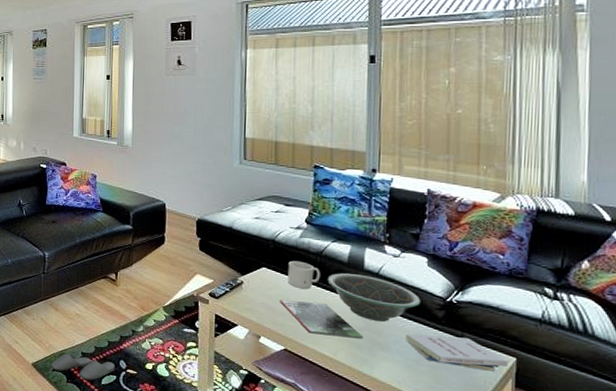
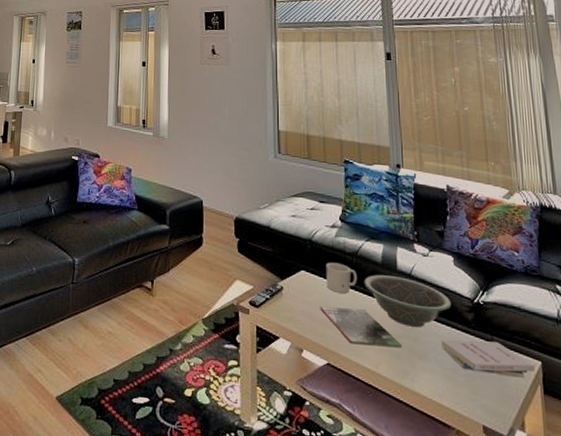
slippers: present [50,352,115,380] -> none [77,380,151,415]

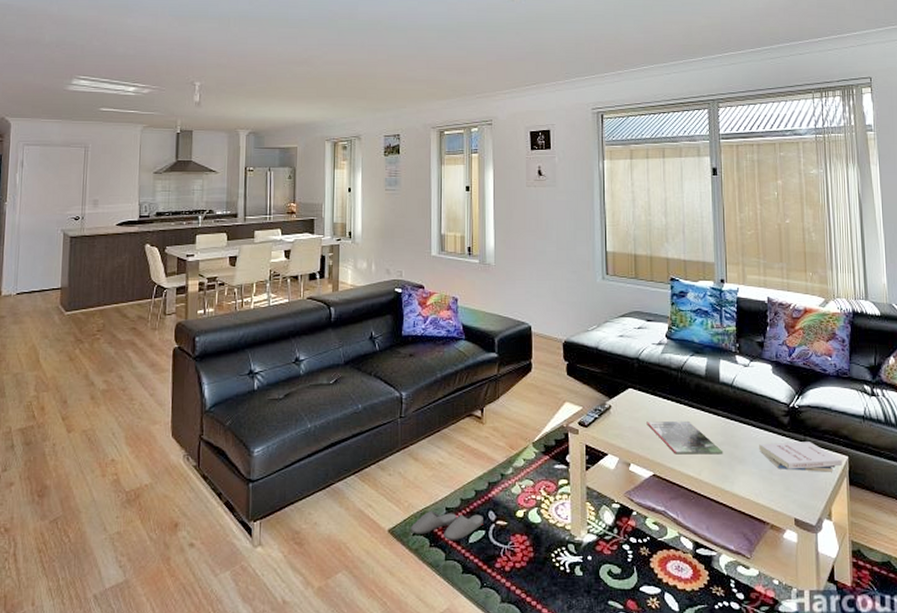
slippers: none [77,380,151,415] -> present [410,510,483,540]
mug: present [326,262,357,293] -> none [652,378,682,407]
decorative bowl: present [364,275,452,327] -> none [688,388,770,434]

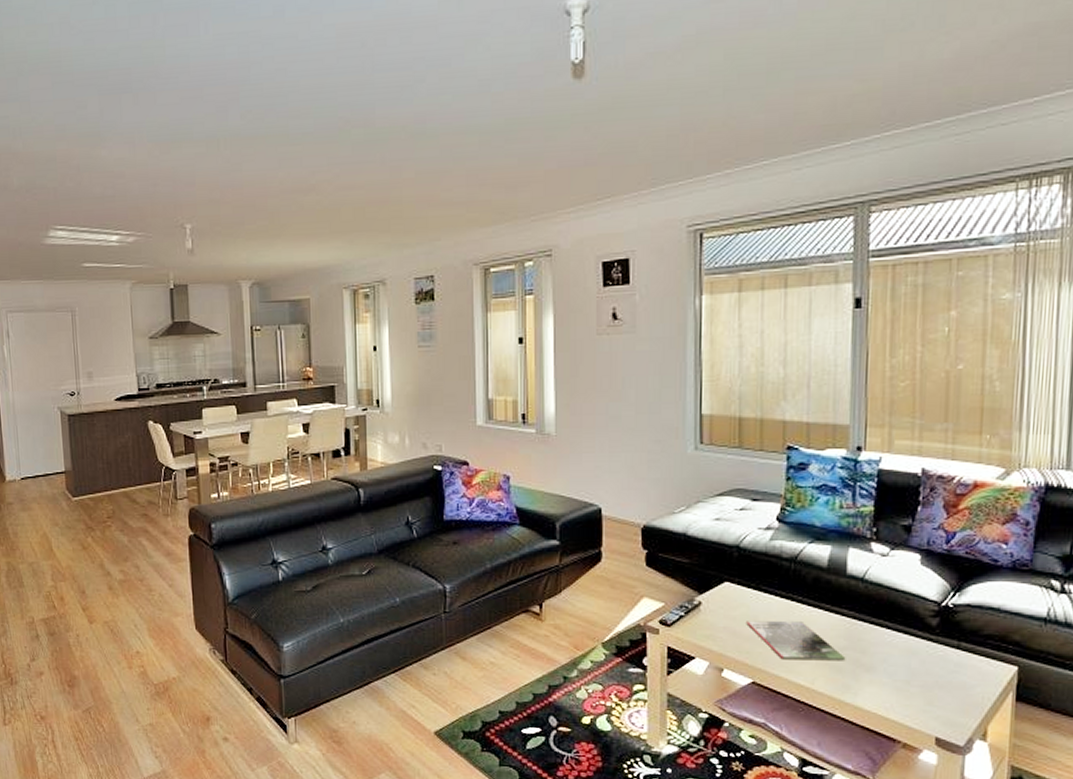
slippers: present [410,510,483,540] -> none [459,713,543,746]
books: present [759,442,842,472] -> none [894,648,1009,685]

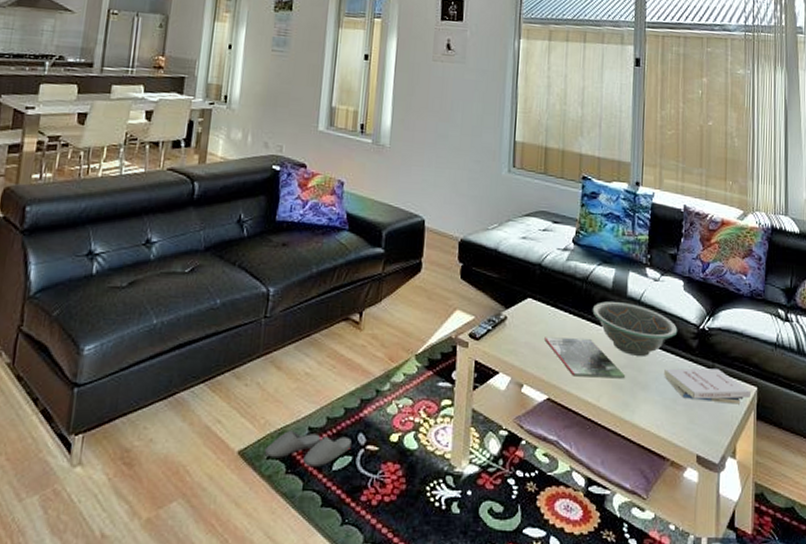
slippers: none [459,713,543,746] -> present [264,429,351,467]
decorative bowl: none [803,582,913,637] -> present [592,301,678,356]
books: none [894,648,1009,685] -> present [664,368,750,404]

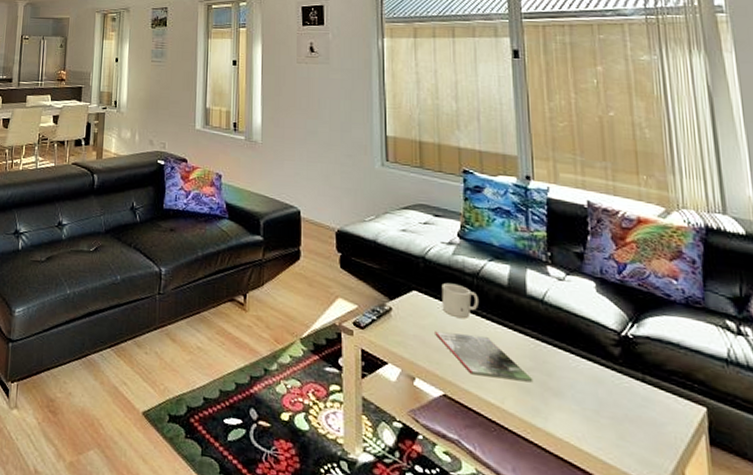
slippers: present [264,429,351,467] -> none [165,398,244,436]
mug: none [553,288,586,322] -> present [442,282,478,318]
decorative bowl: present [592,301,678,356] -> none [486,299,594,360]
books: present [664,368,750,404] -> none [580,376,698,425]

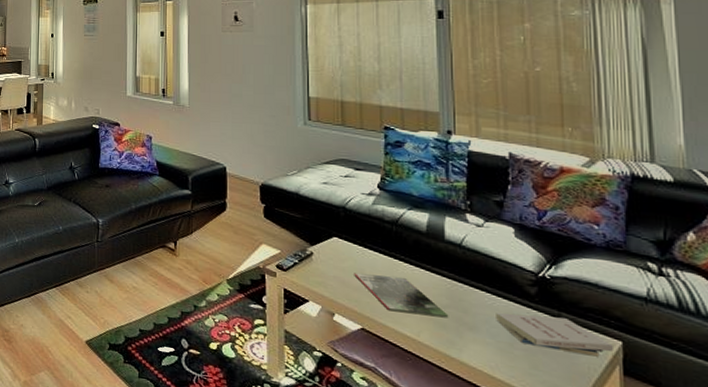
mug: present [442,282,478,318] -> none [361,229,397,261]
books: none [580,376,698,425] -> present [496,313,613,357]

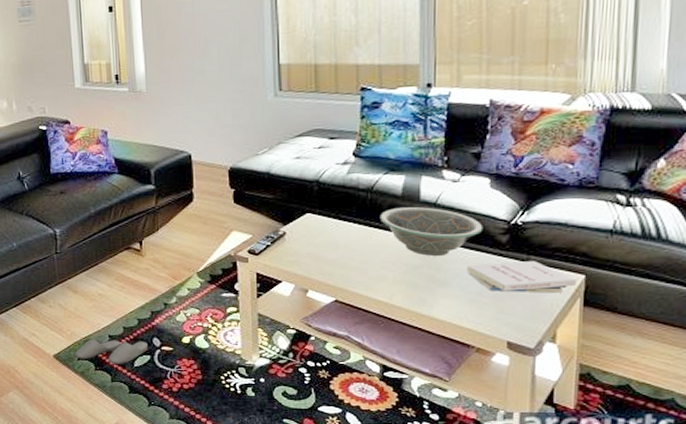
slippers: none [105,329,176,361] -> present [74,338,148,364]
magazine: present [354,273,449,317] -> none [328,245,422,279]
decorative bowl: none [405,244,510,299] -> present [379,207,483,256]

